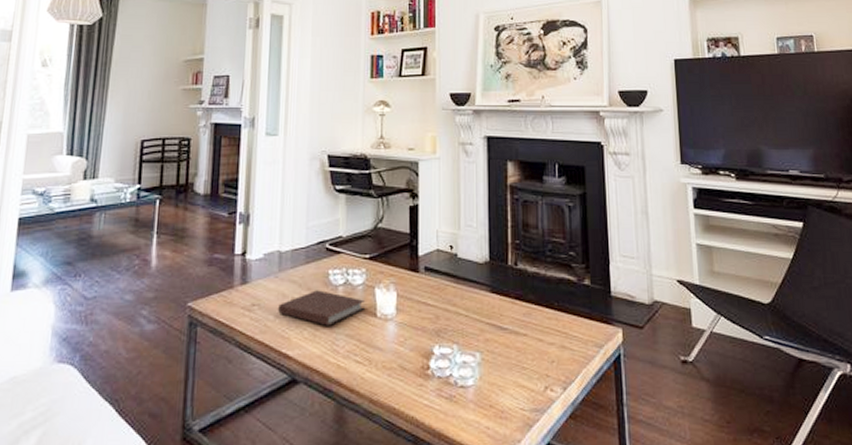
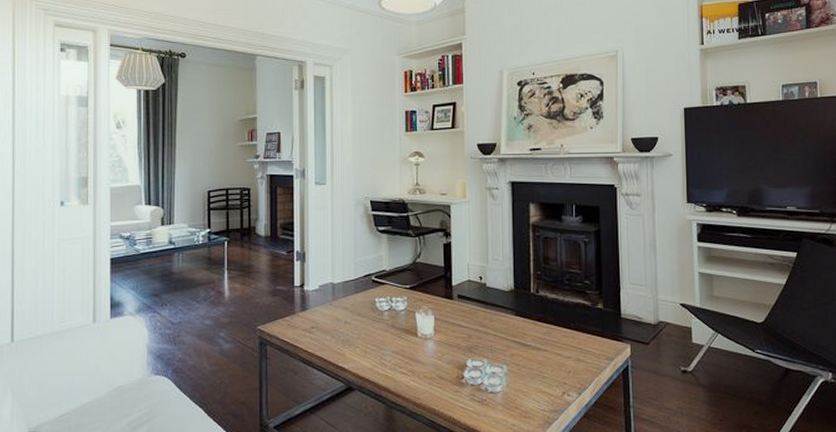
notebook: present [278,290,365,326] -> none [334,315,407,344]

